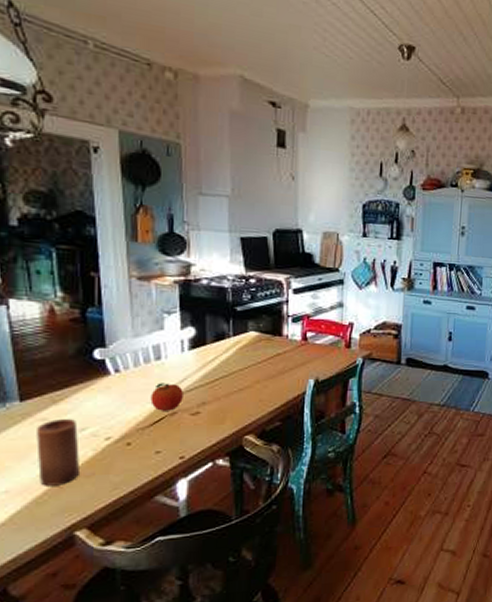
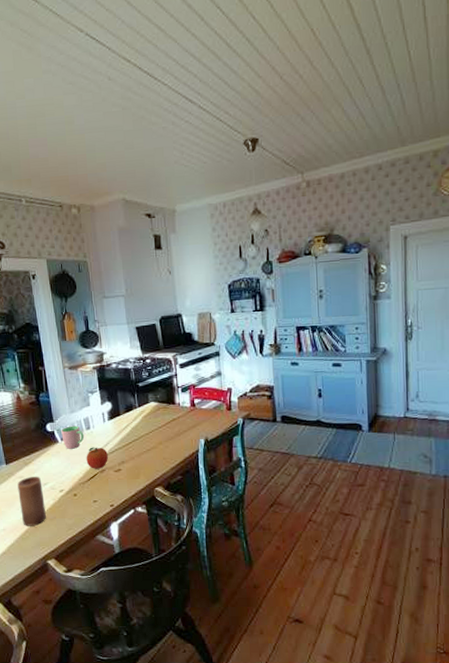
cup: none [116,353,151,384] -> present [61,425,85,449]

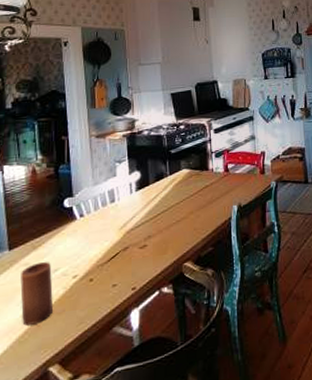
cup: present [61,425,85,449] -> none [81,199,108,227]
fruit: present [86,447,108,469] -> none [107,221,133,247]

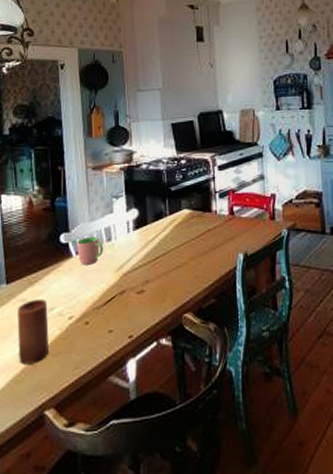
cup: none [81,199,108,227] -> present [77,236,104,265]

